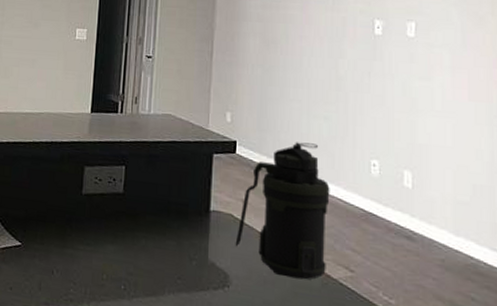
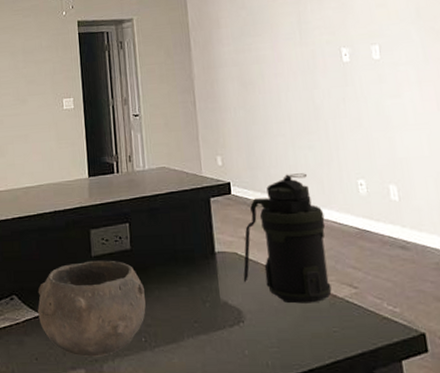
bowl: none [19,197,131,297] -> present [37,260,146,357]

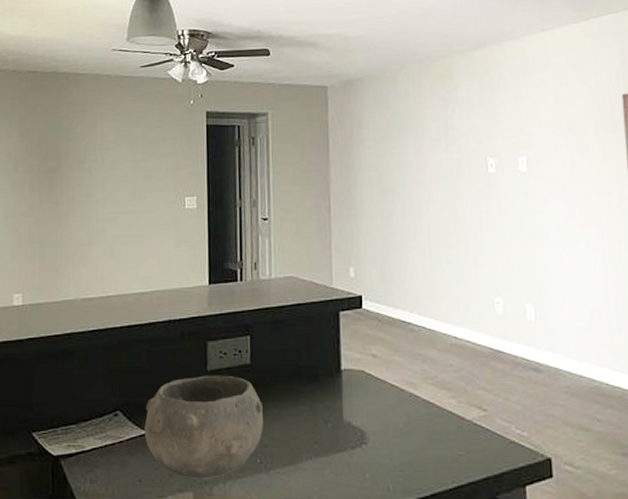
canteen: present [243,173,332,304] -> none [369,288,460,426]

